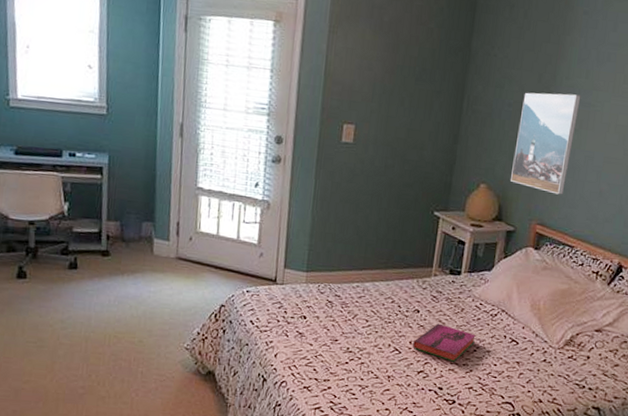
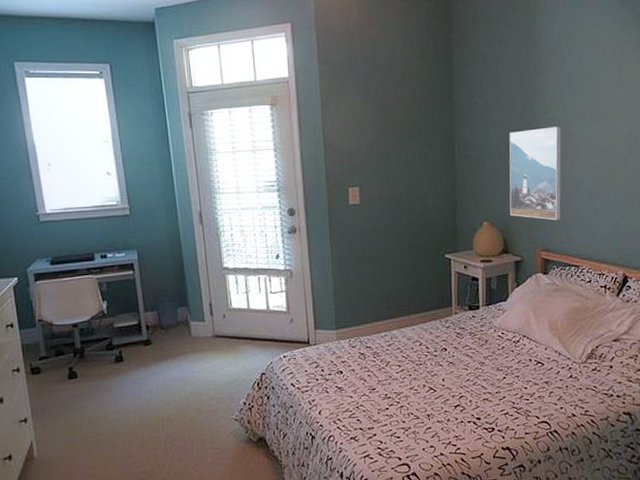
hardback book: present [413,323,476,362] -> none [446,357,503,392]

